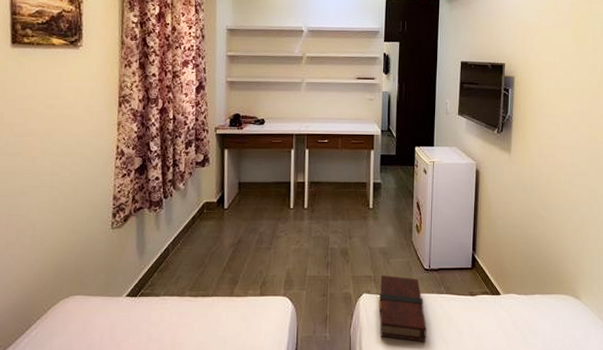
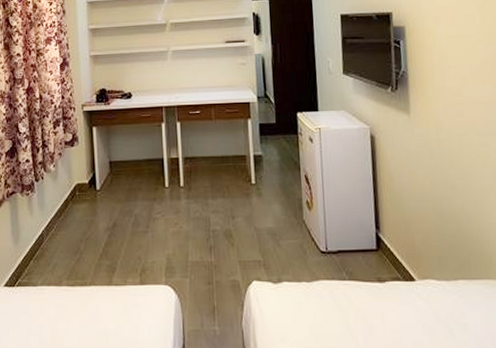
book: present [378,275,427,342] -> none [270,260,331,338]

